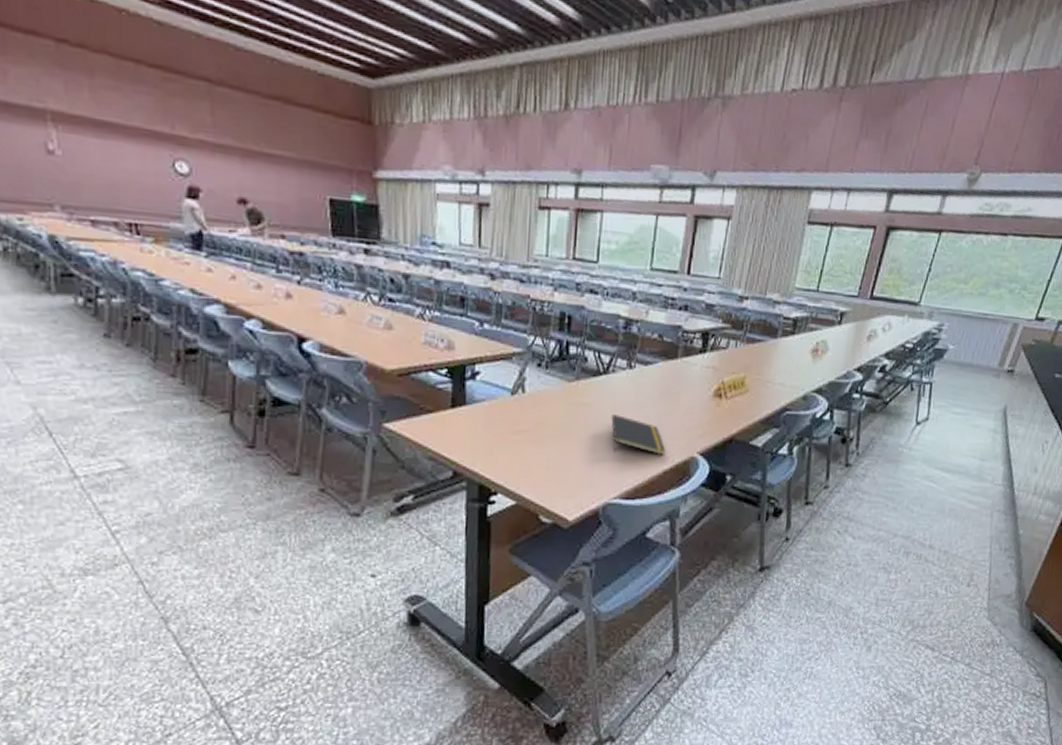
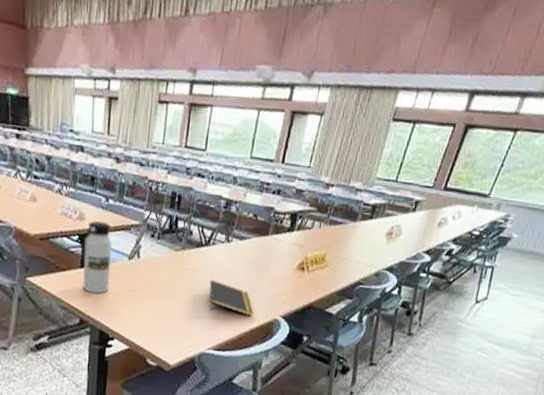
water bottle: none [455,350,490,438] -> present [83,221,112,293]

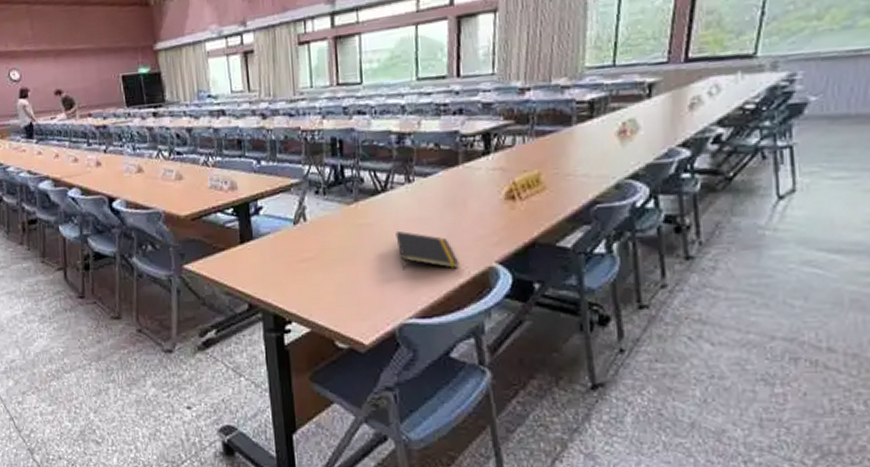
water bottle: present [83,221,112,293] -> none [240,187,277,271]

